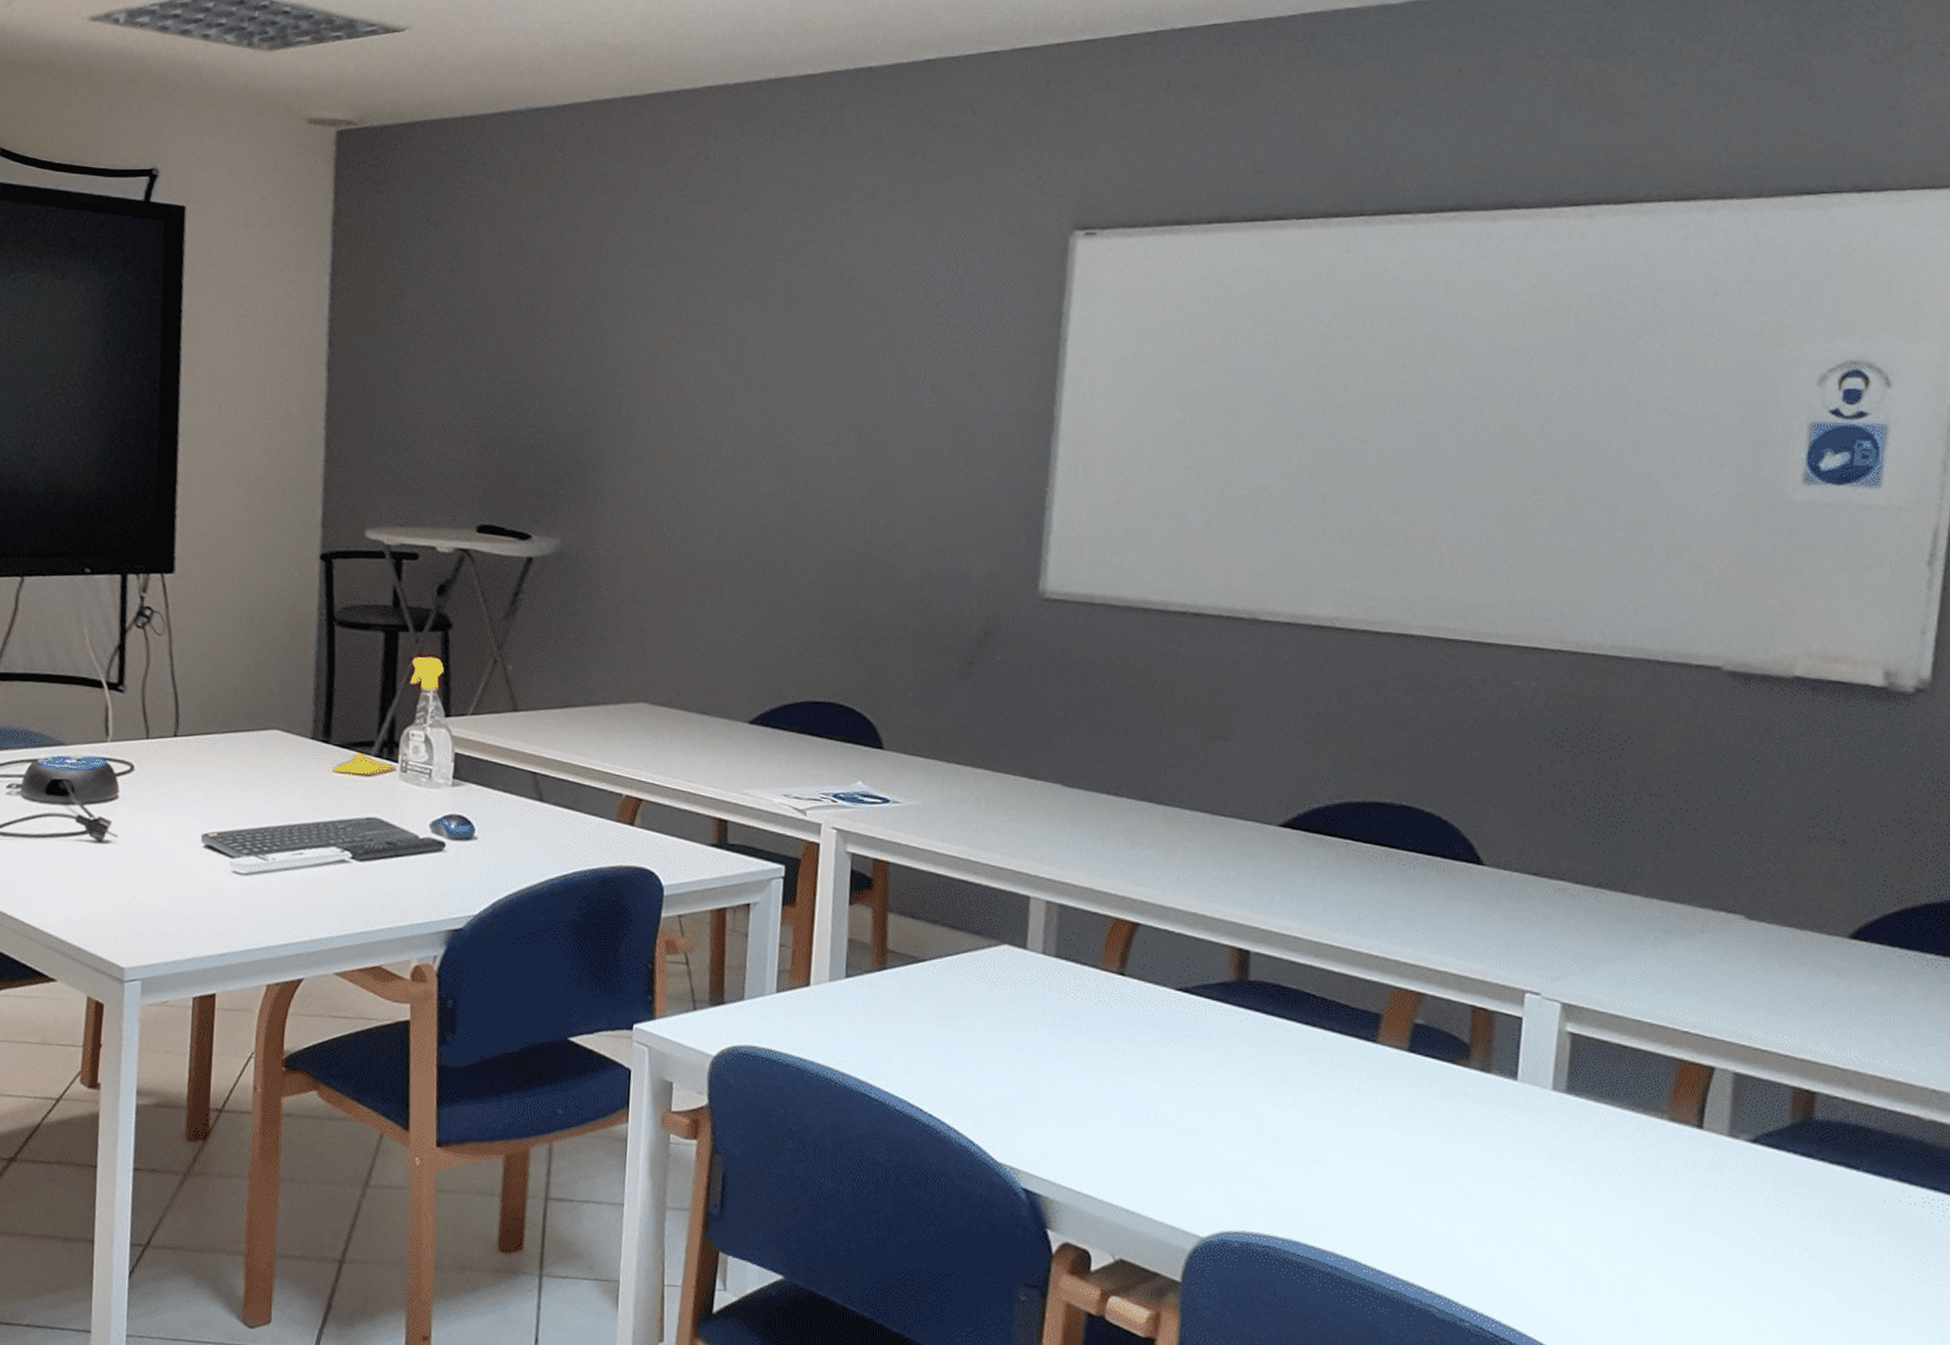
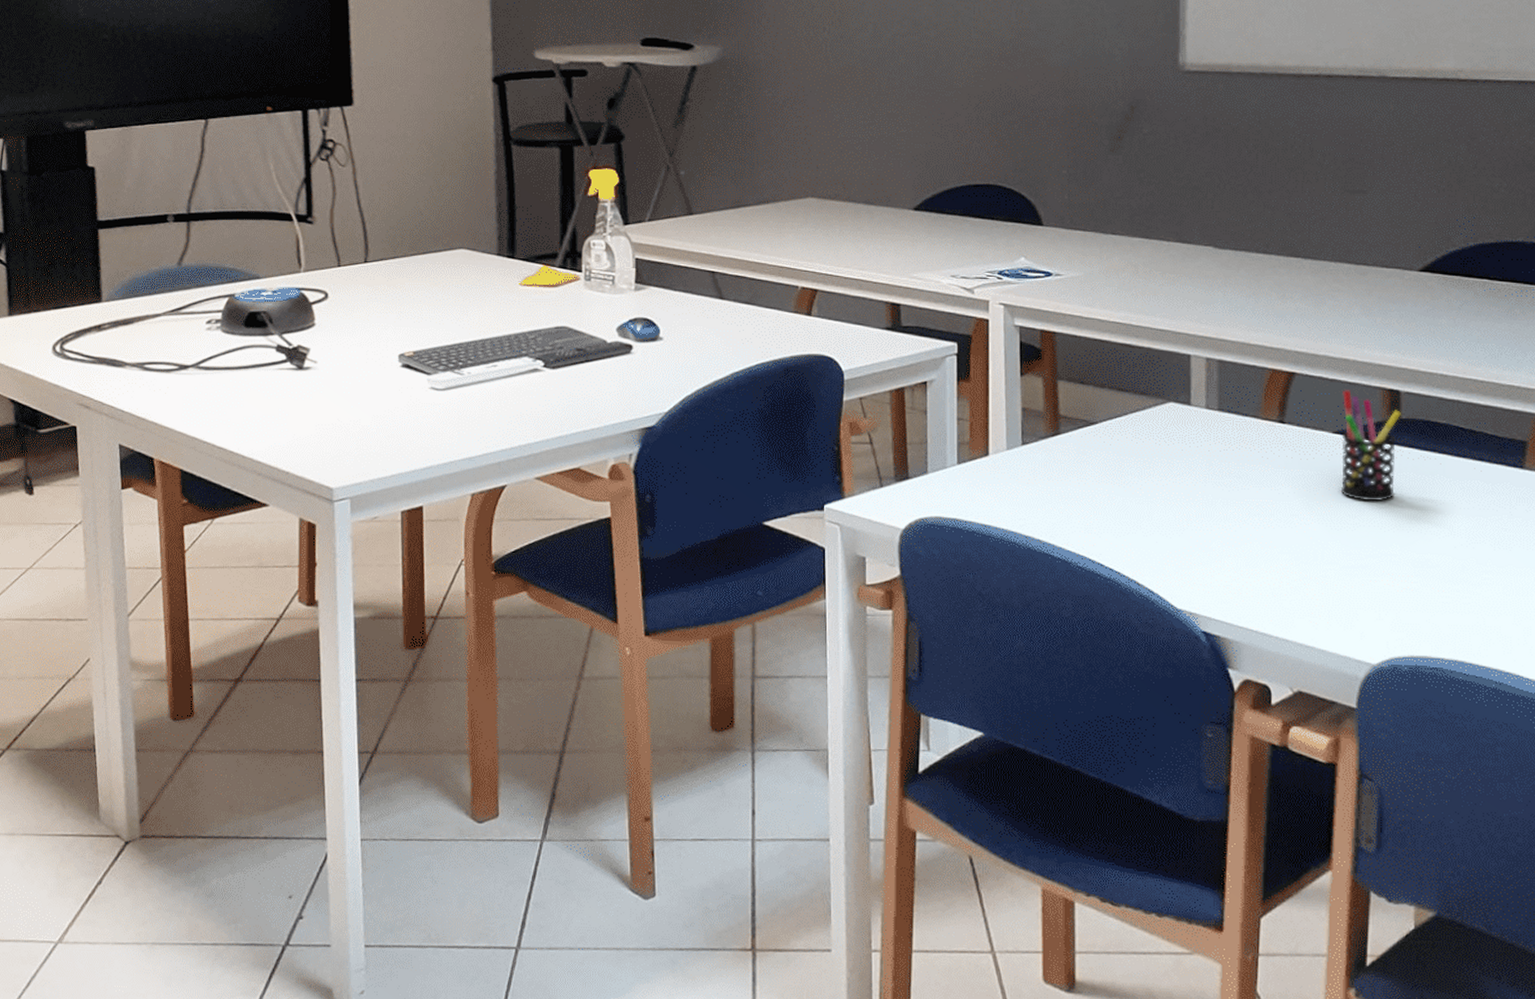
pen holder: none [1179,945,1249,1066] -> present [1340,390,1401,502]

